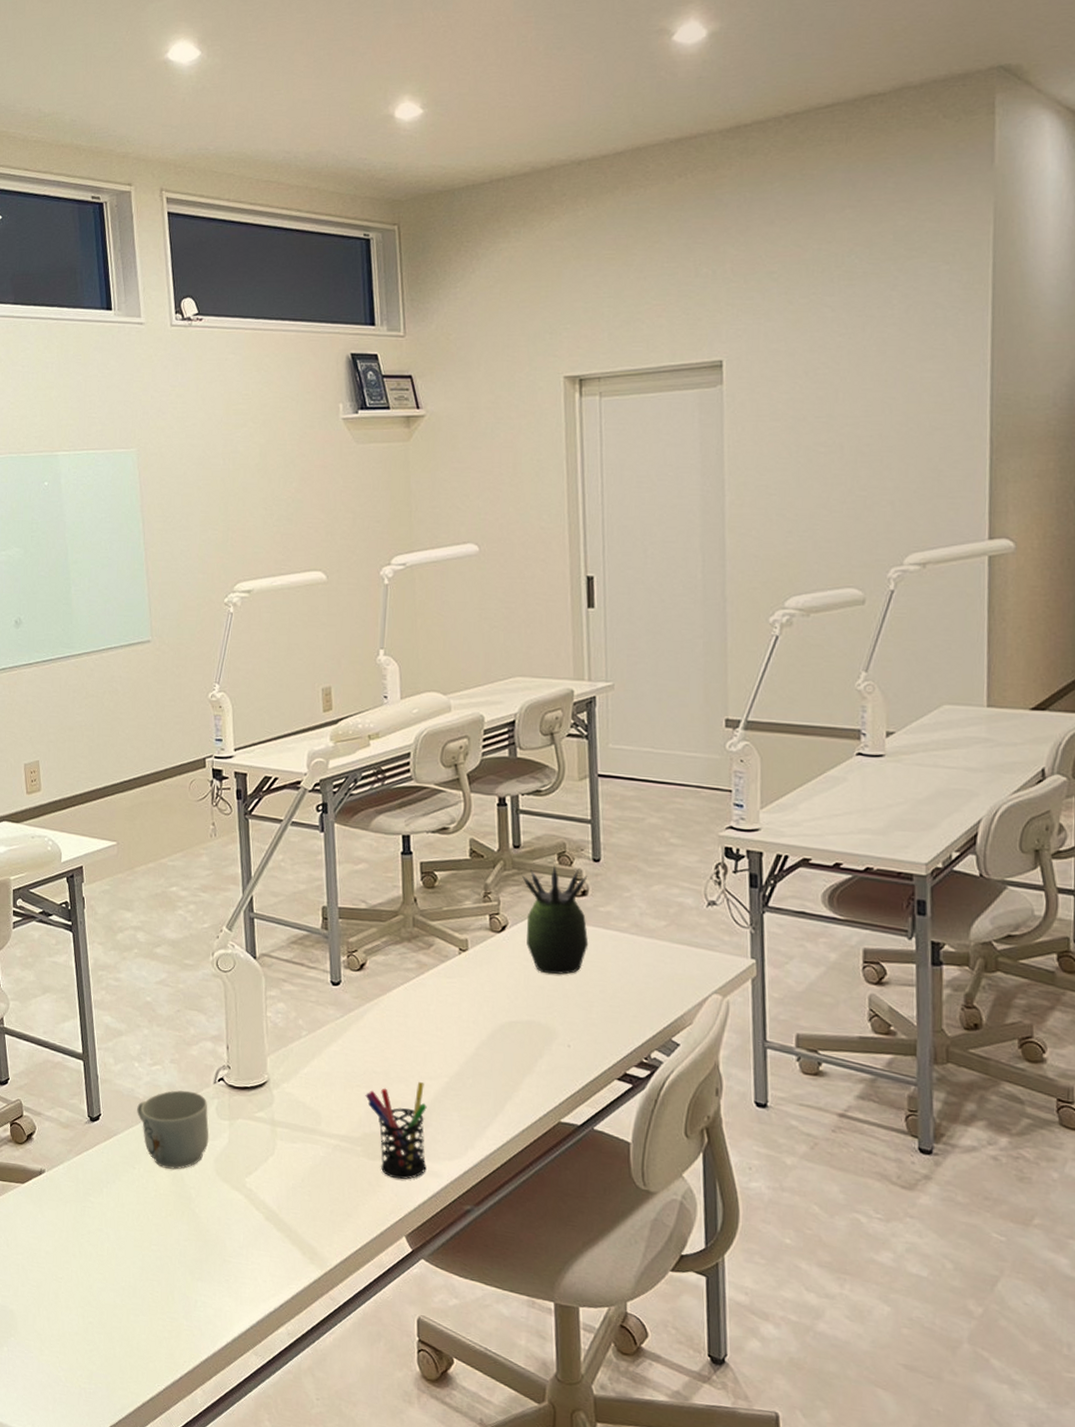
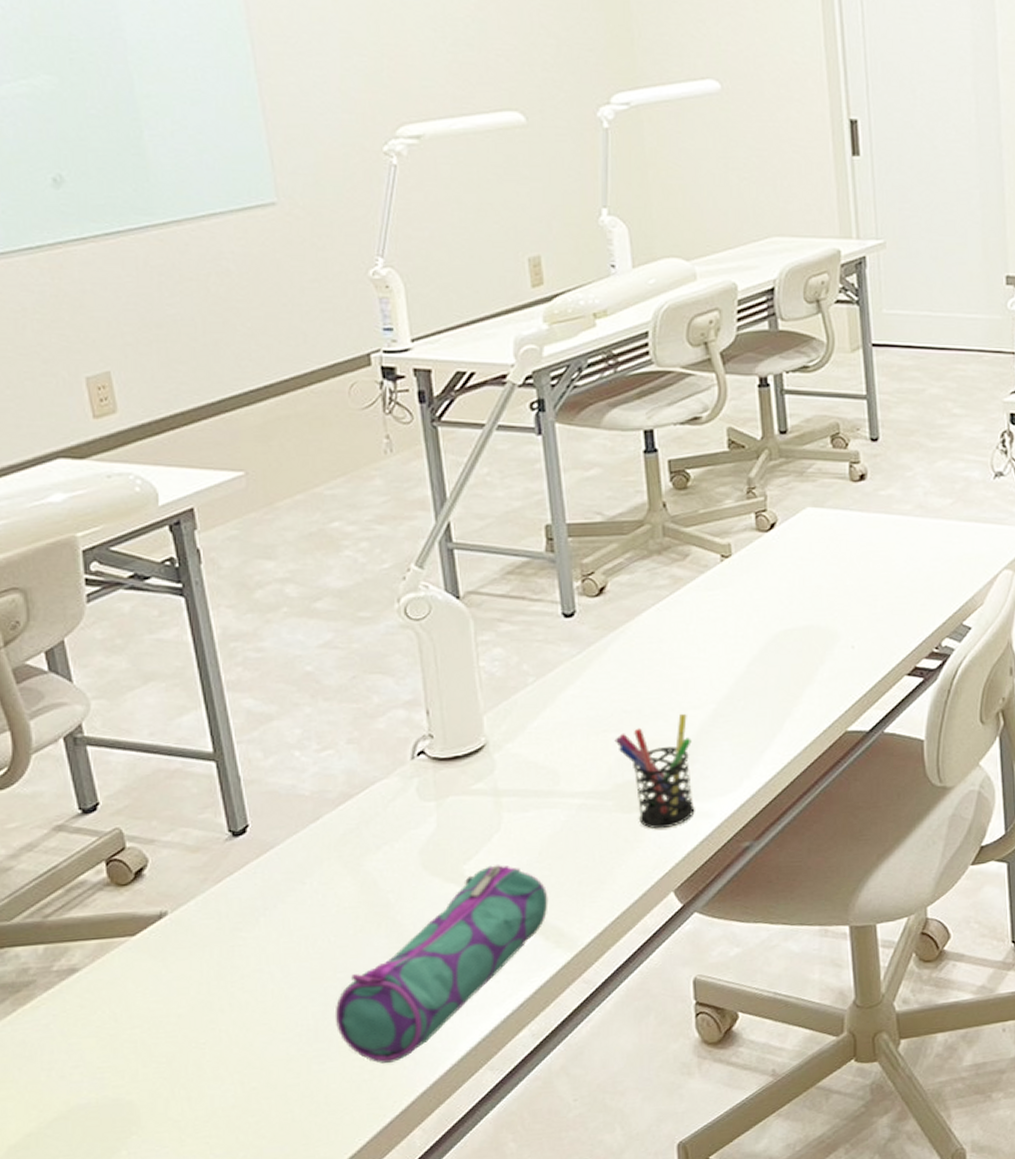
mug: present [137,1090,209,1170] -> none [302,774,410,875]
pencil case: none [148,1182,307,1329] -> present [334,865,548,1063]
succulent plant: present [521,866,589,975] -> none [790,450,870,571]

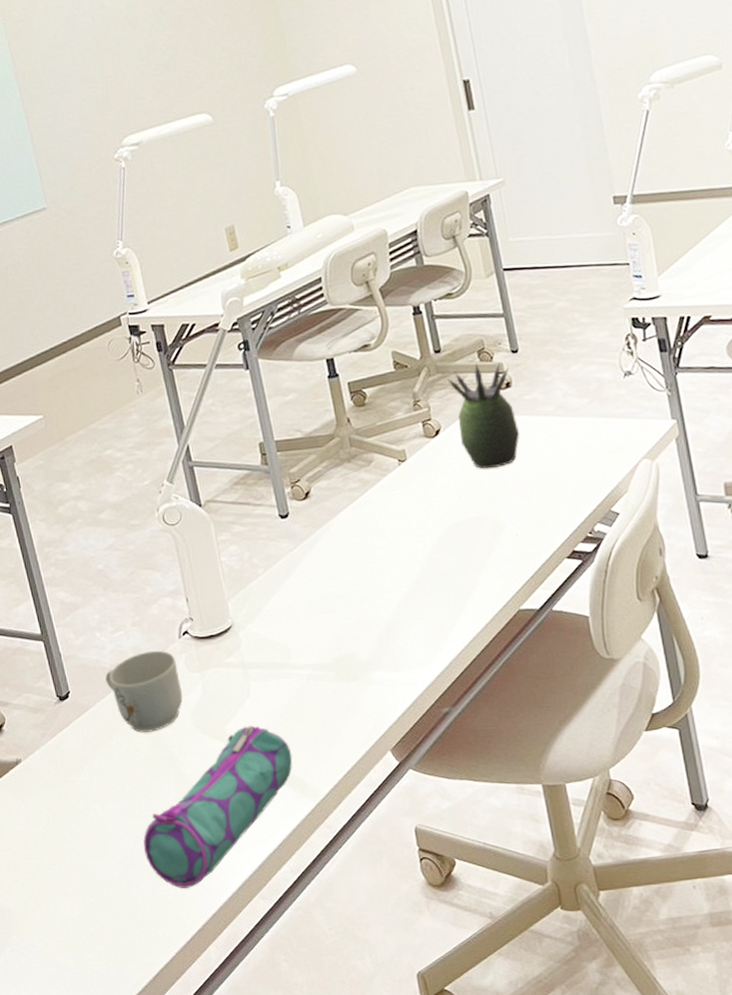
mug: none [302,774,410,875] -> present [105,650,183,733]
pen holder: present [614,713,695,829] -> none [330,596,400,697]
succulent plant: none [790,450,870,571] -> present [446,362,520,469]

